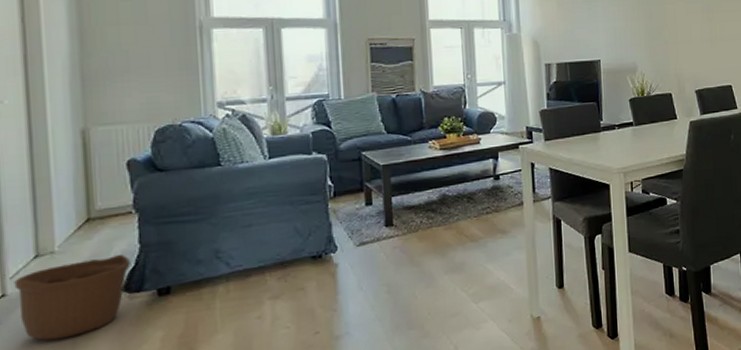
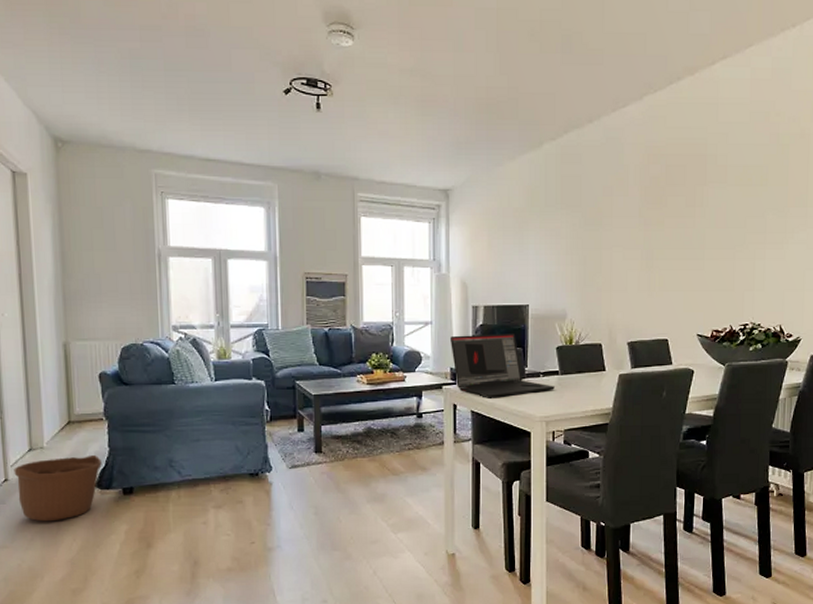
laptop: none [525,88,630,155] -> present [450,333,555,398]

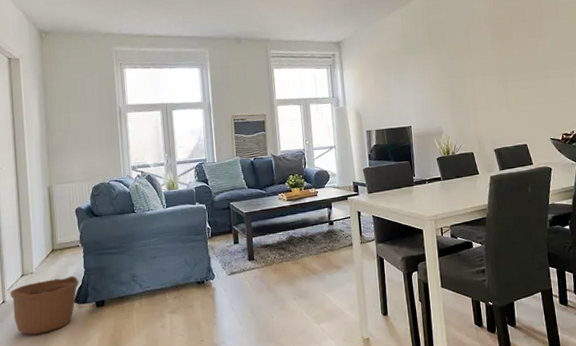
laptop: present [450,333,555,398] -> none [351,150,439,205]

